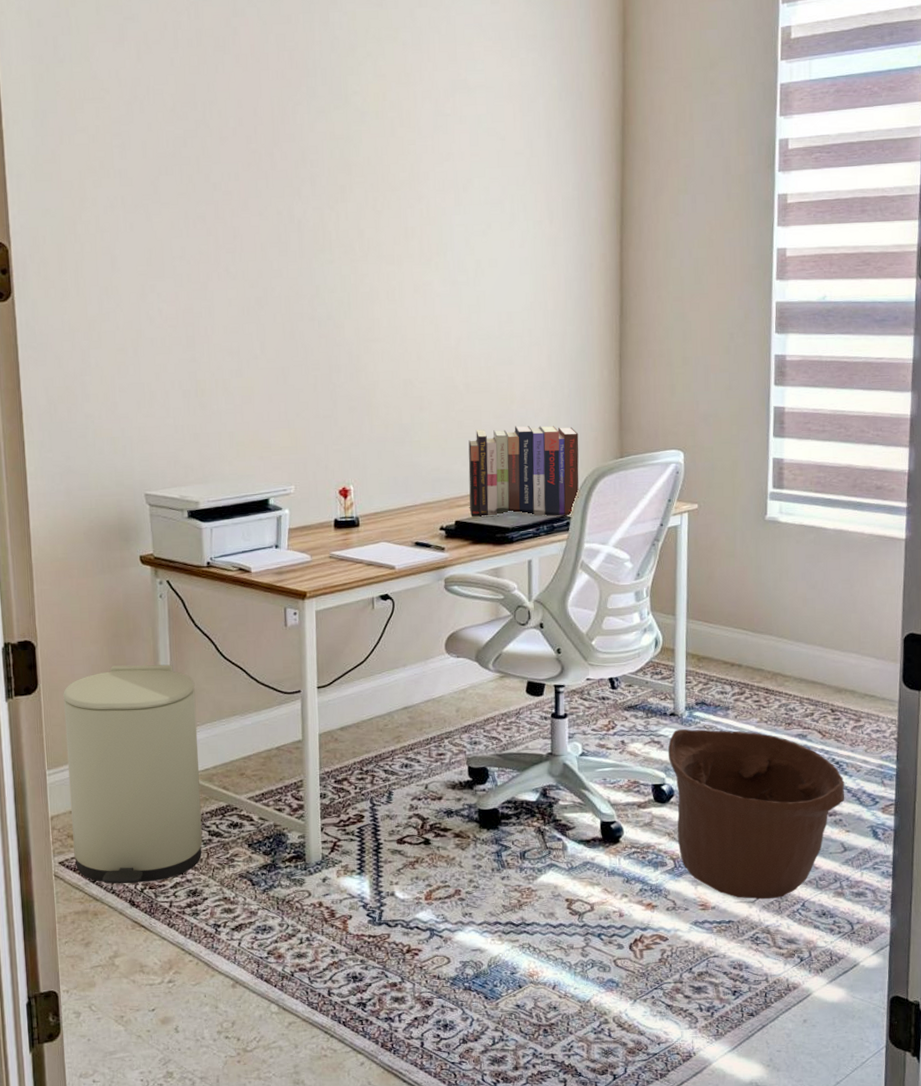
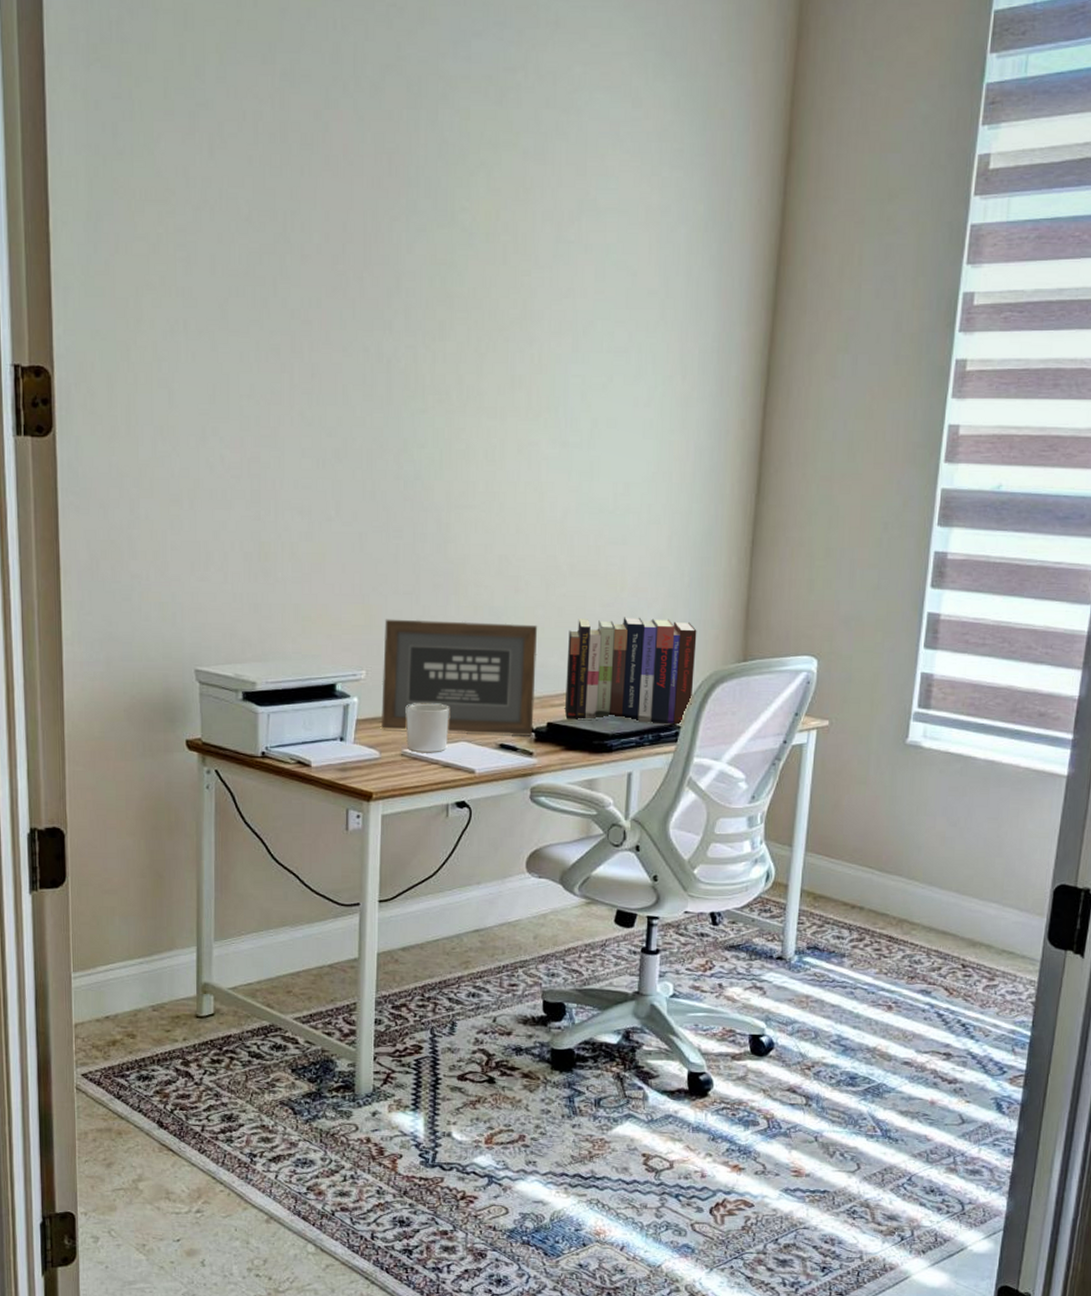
pedal bin: present [63,664,203,884] -> none [93,862,242,1103]
picture frame: none [308,437,443,536] -> present [380,619,538,735]
mug: none [332,510,370,555] -> present [406,703,449,753]
basket: present [668,729,845,899] -> none [770,975,970,1170]

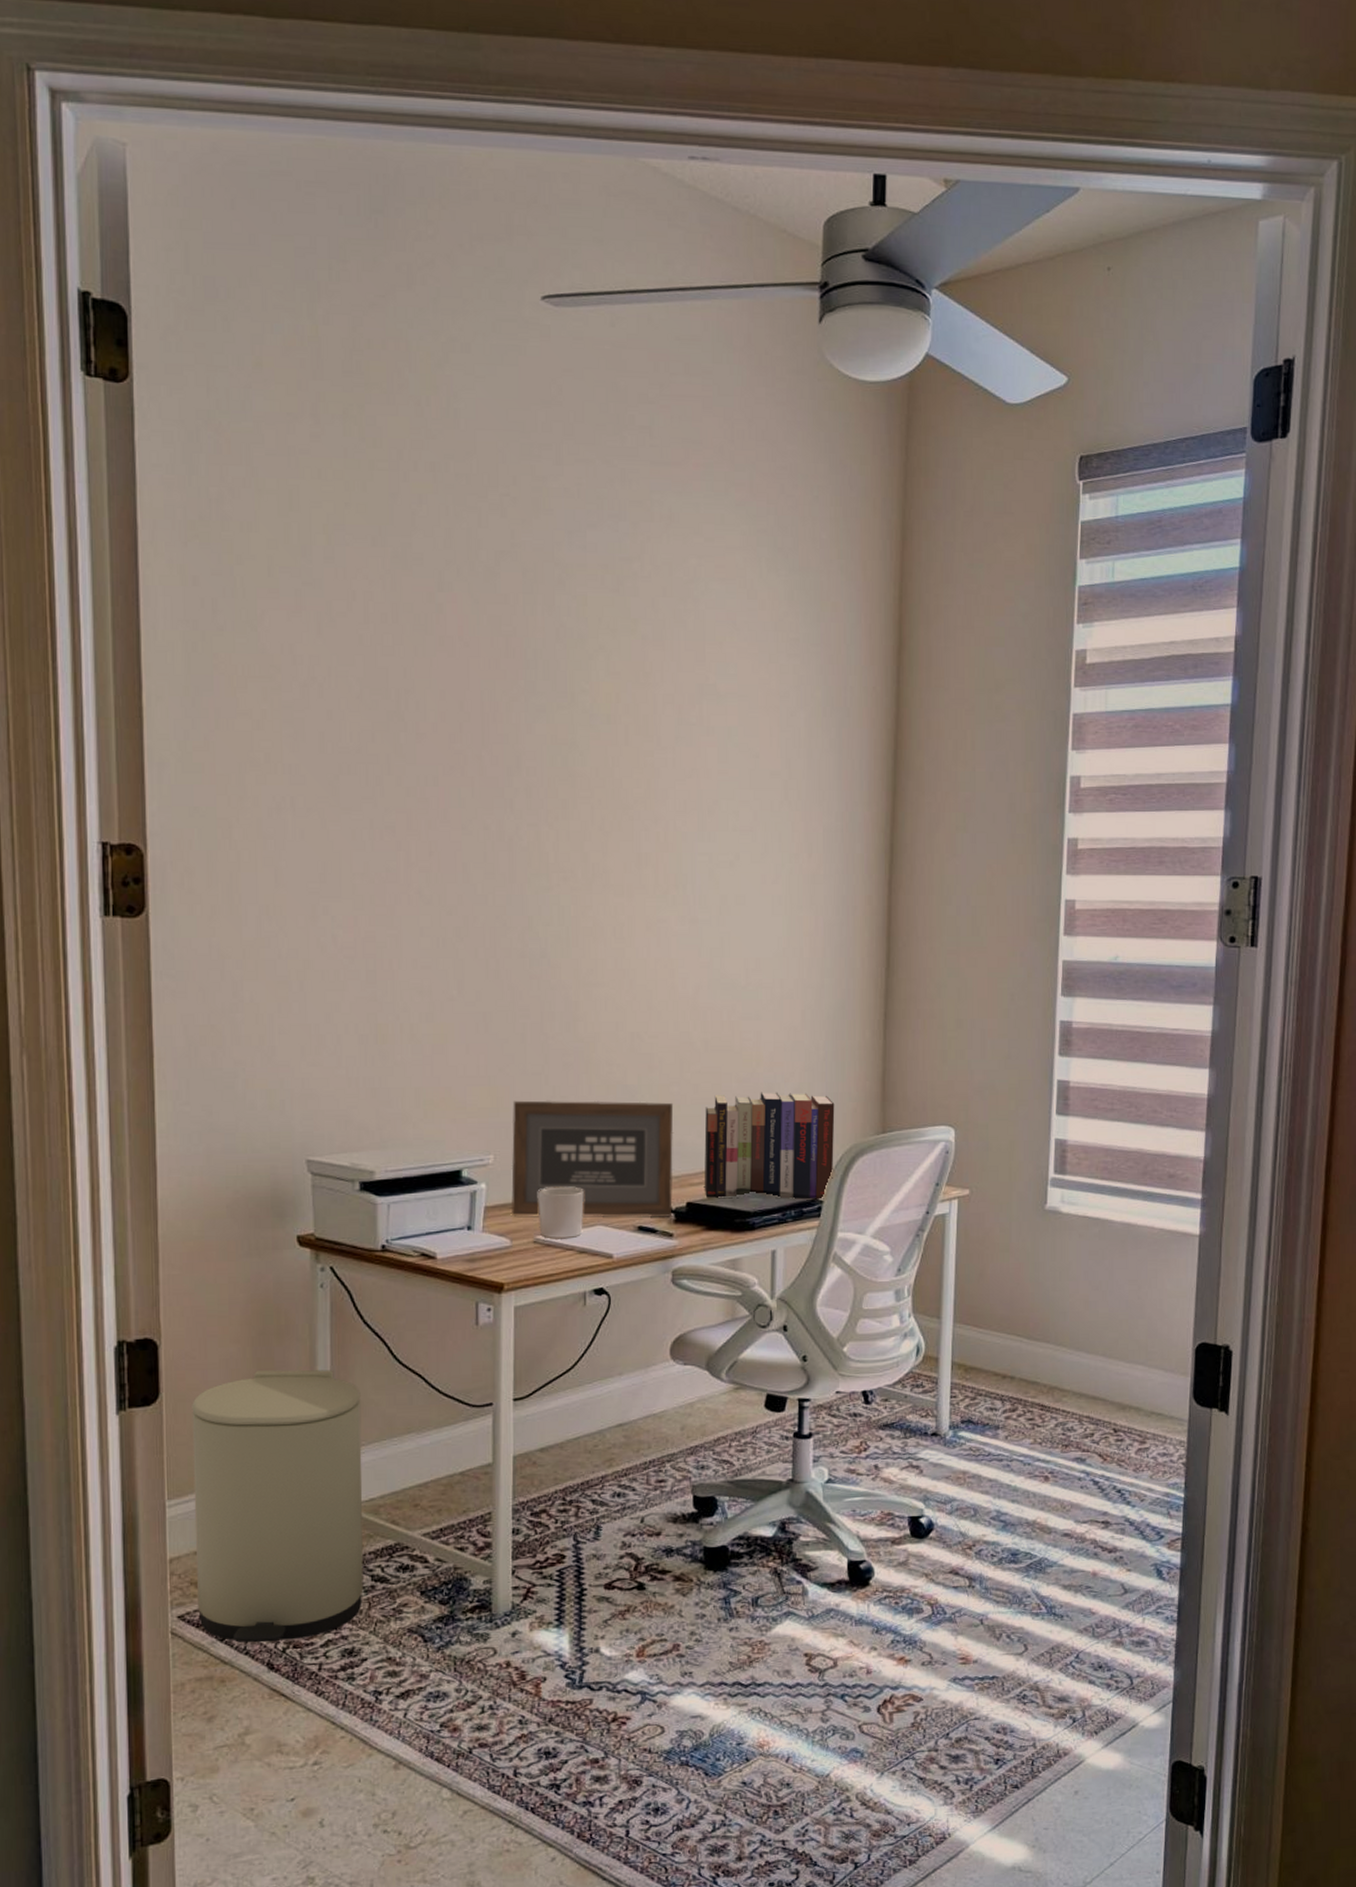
pedal bin: none [93,862,242,1103] -> present [192,1369,363,1643]

